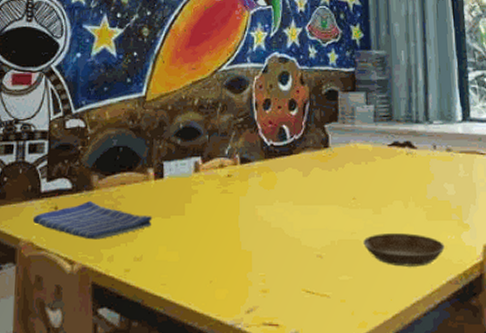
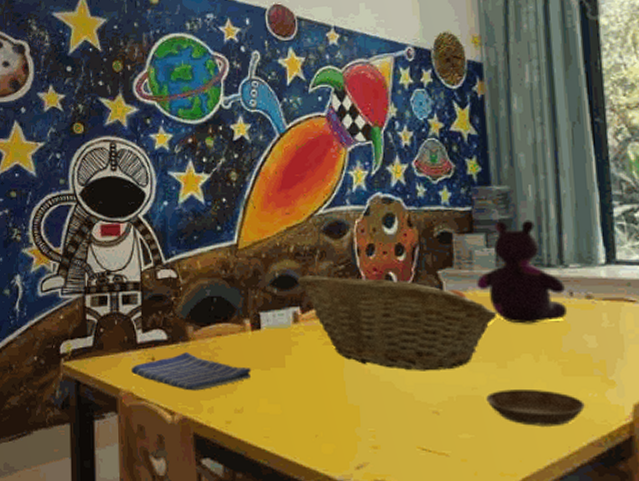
fruit basket: none [199,127,374,218] -> present [297,275,498,371]
stuffed animal: none [358,81,432,174] -> present [477,220,568,324]

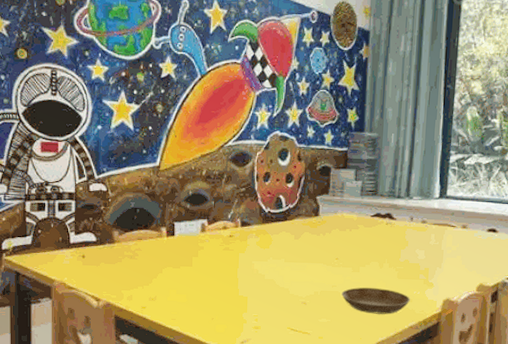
dish towel: present [130,351,251,391] -> none [64,251,165,283]
fruit basket: present [297,275,498,371] -> none [206,195,357,273]
stuffed animal: present [477,220,568,324] -> none [345,160,408,240]

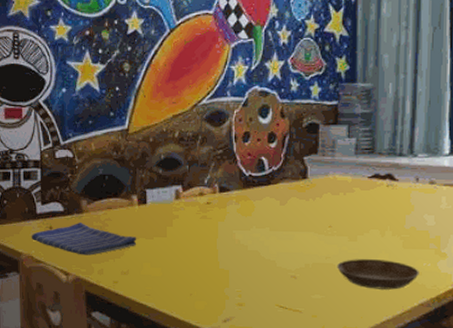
dish towel: none [64,251,165,283] -> present [31,222,137,256]

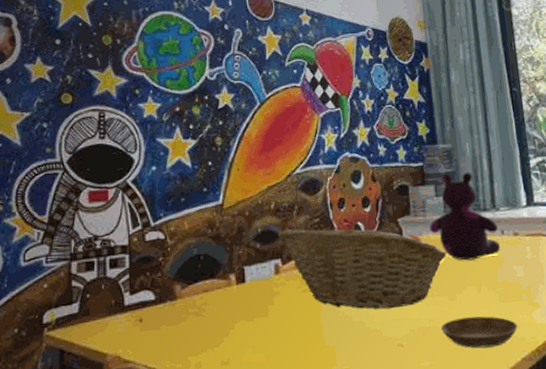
dish towel: present [31,222,137,256] -> none [118,310,237,348]
fruit basket: none [180,158,353,243] -> present [277,228,447,309]
stuffed animal: none [337,114,413,205] -> present [429,172,501,261]

